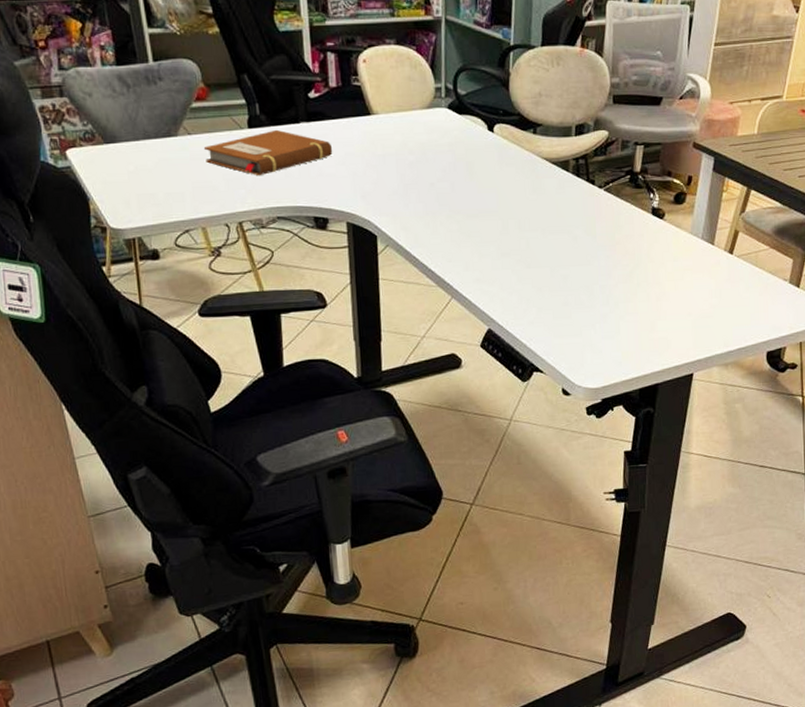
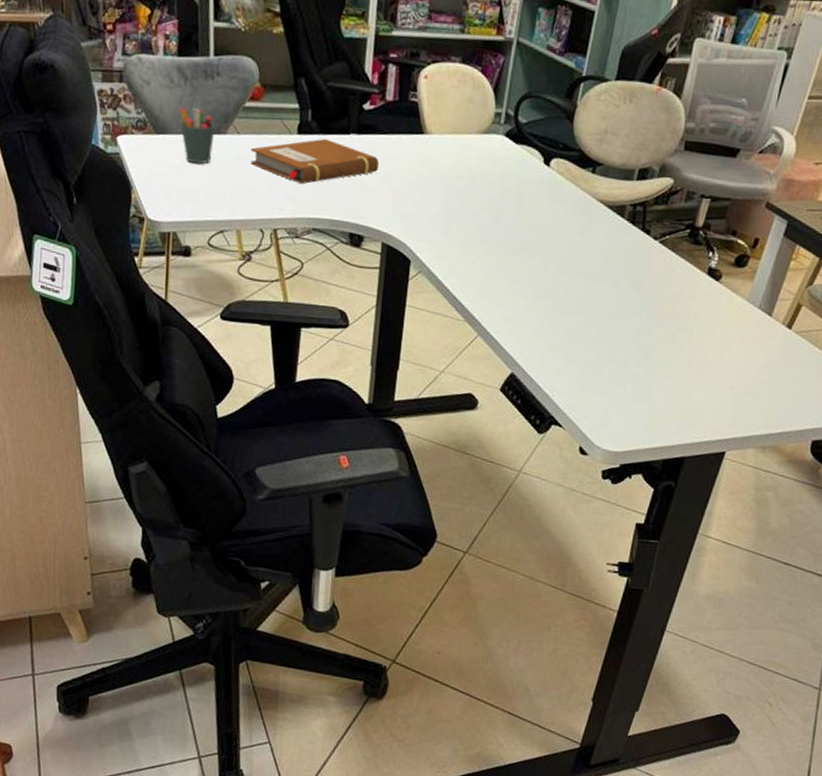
pen holder: none [125,115,166,168] -> present [179,108,215,164]

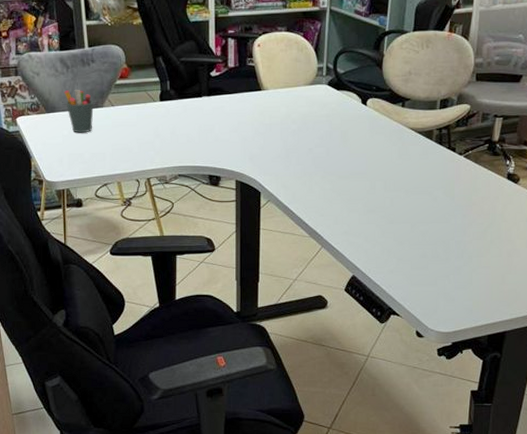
notebook: present [250,138,380,185] -> none [123,102,228,141]

